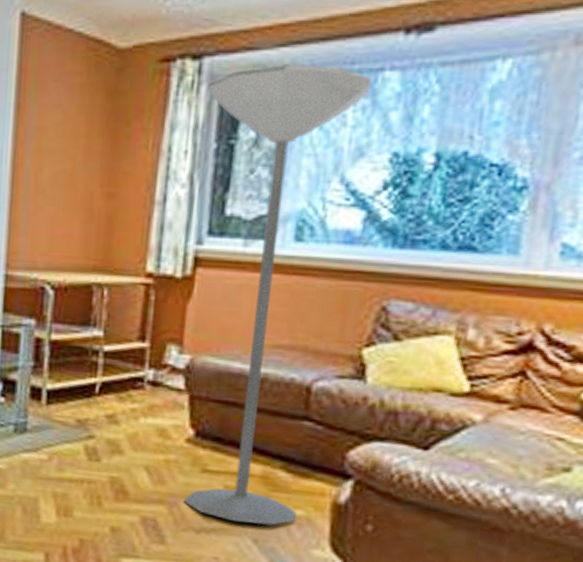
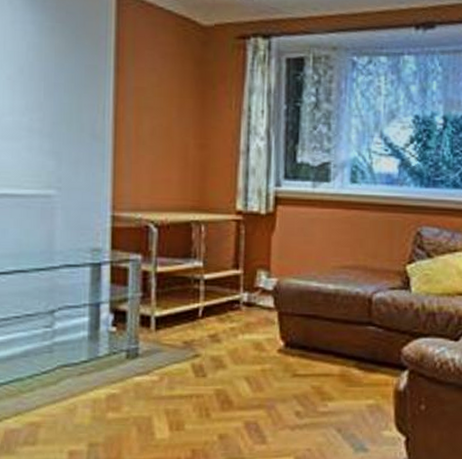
floor lamp: present [184,65,373,525] -> none [277,46,397,416]

